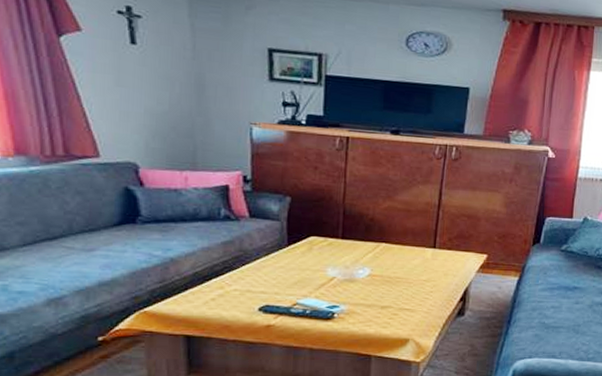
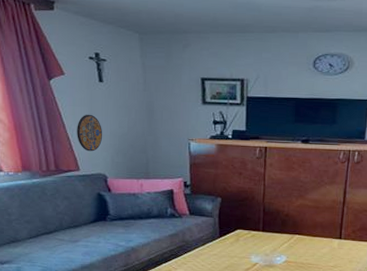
manhole cover: none [97,84,135,133] -> present [77,114,103,152]

